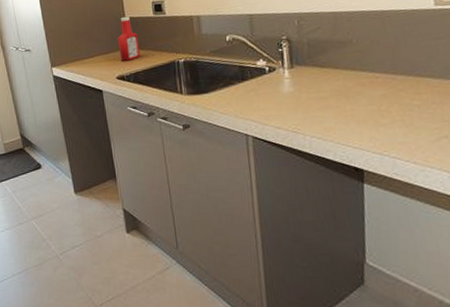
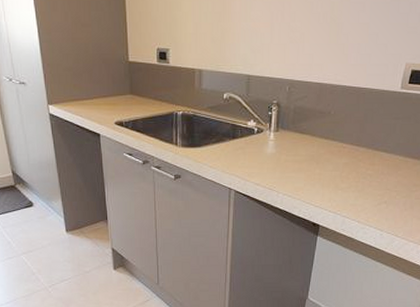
ketchup bottle: present [117,16,141,61] -> none [119,60,141,107]

